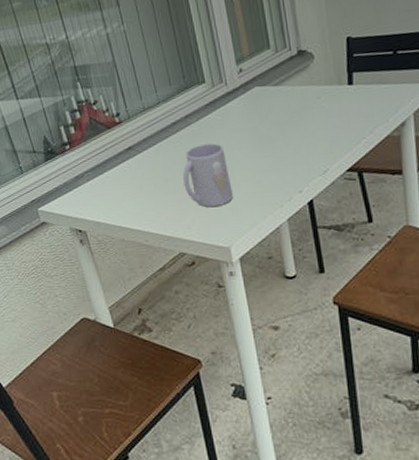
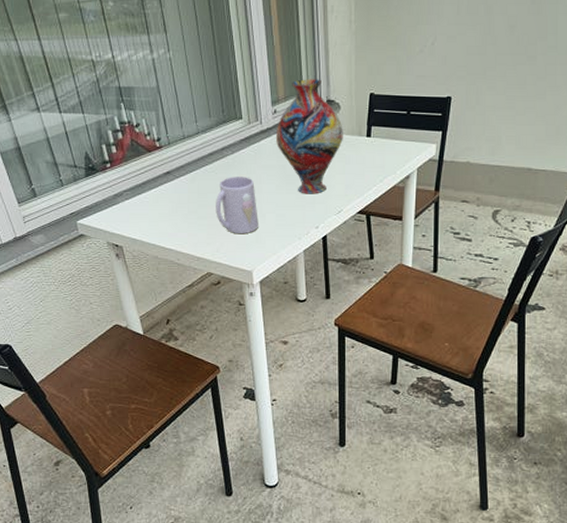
vase: none [244,30,321,156] -> present [276,79,343,194]

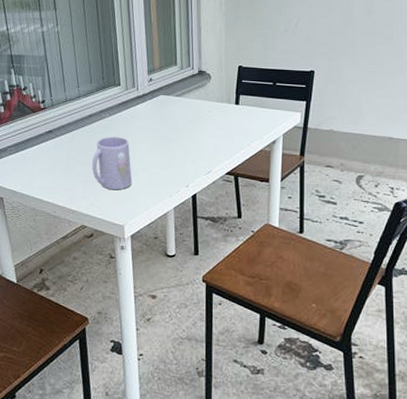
vase: present [276,79,343,194] -> none [151,52,213,155]

